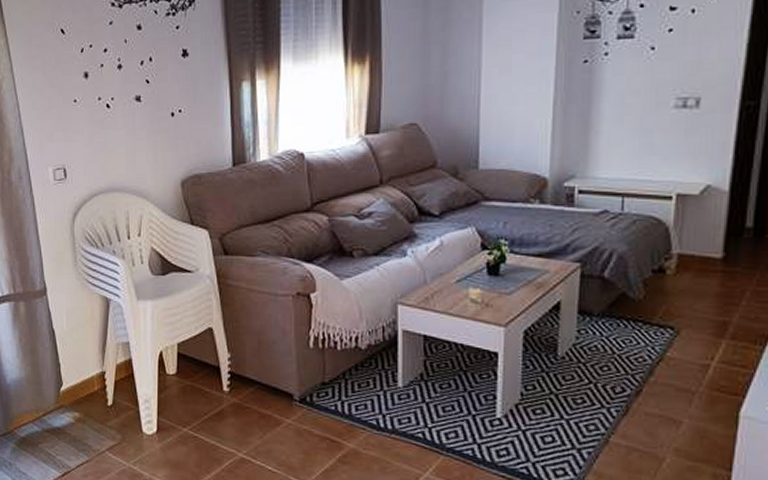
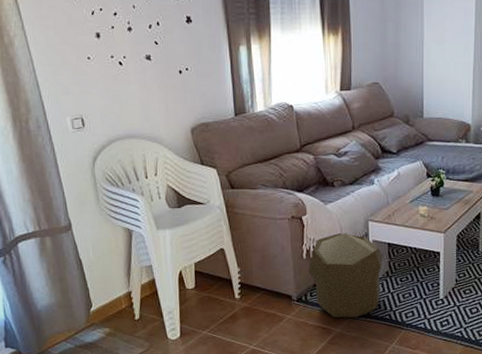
pouf: none [315,317,417,432] -> present [308,232,383,318]

